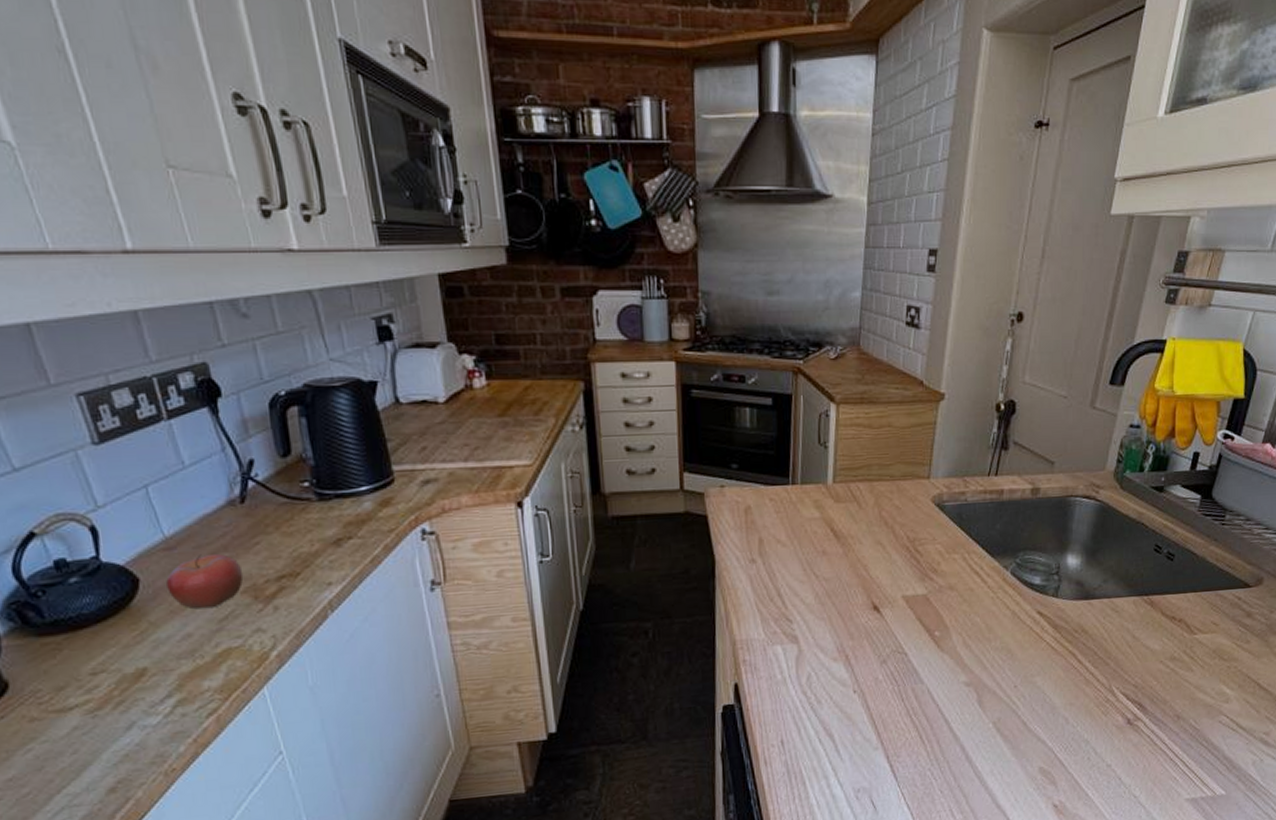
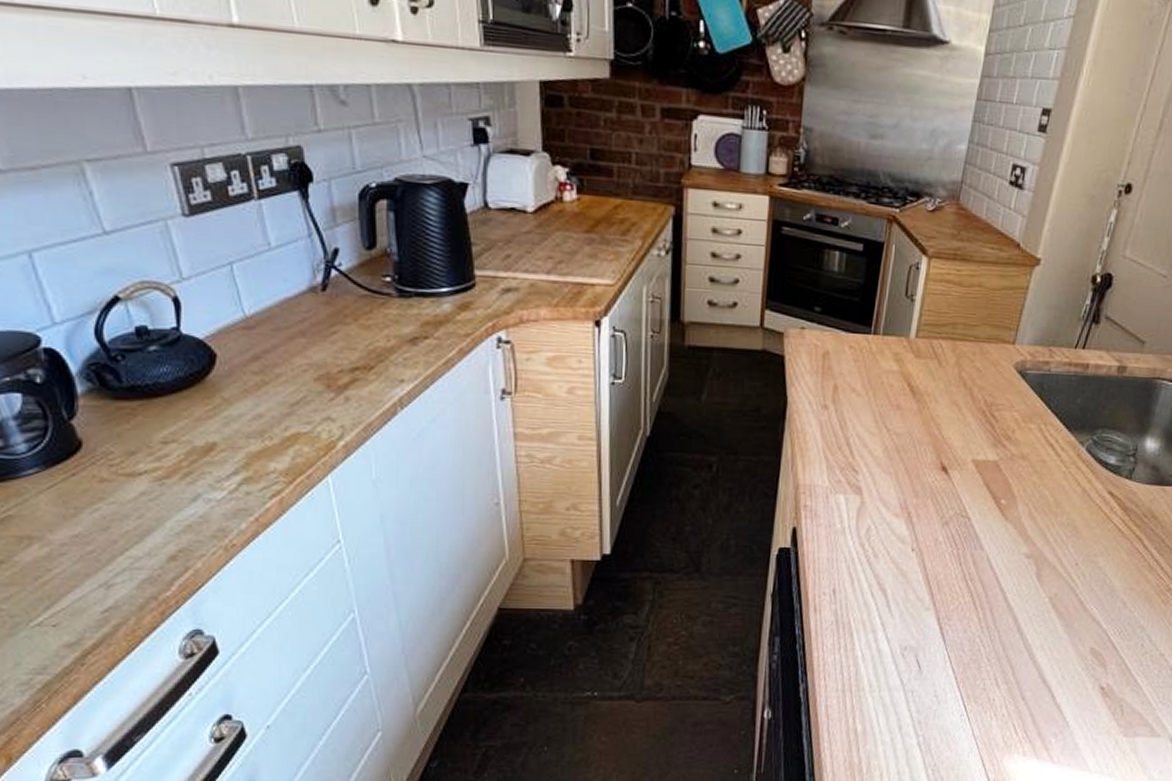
fruit: present [166,553,244,610] -> none [243,337,318,392]

